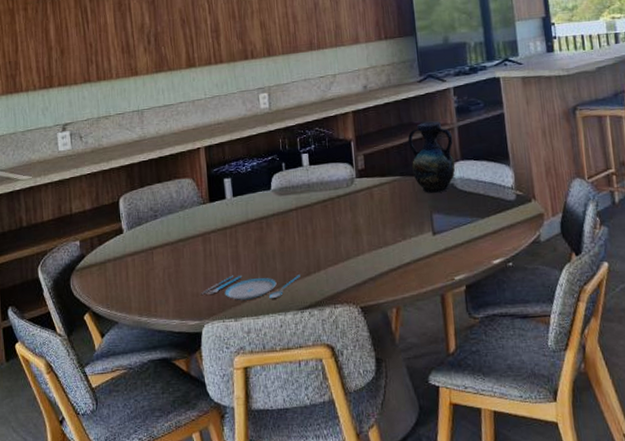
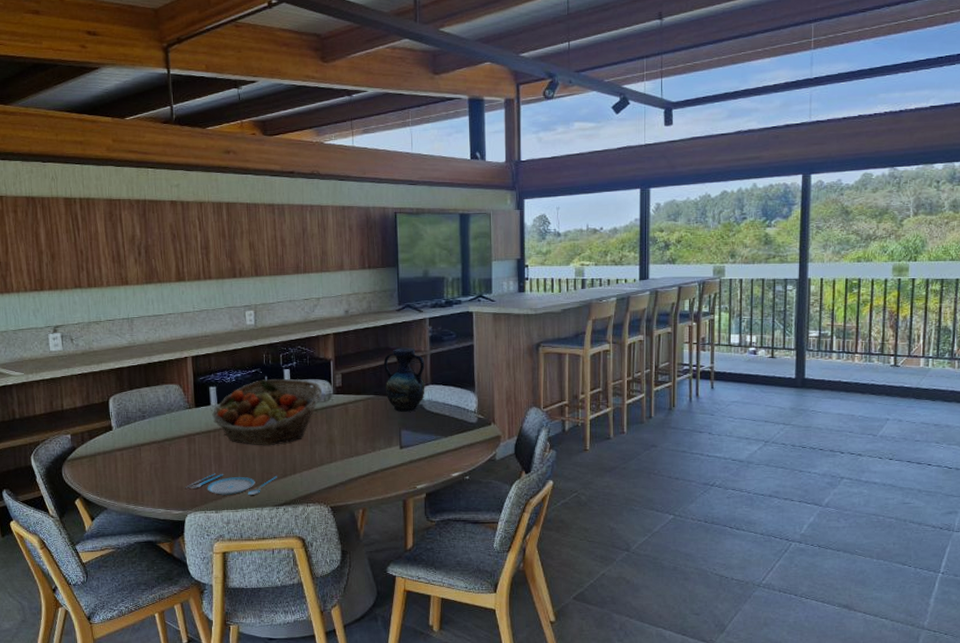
fruit basket: none [228,164,345,241] -> present [212,379,323,445]

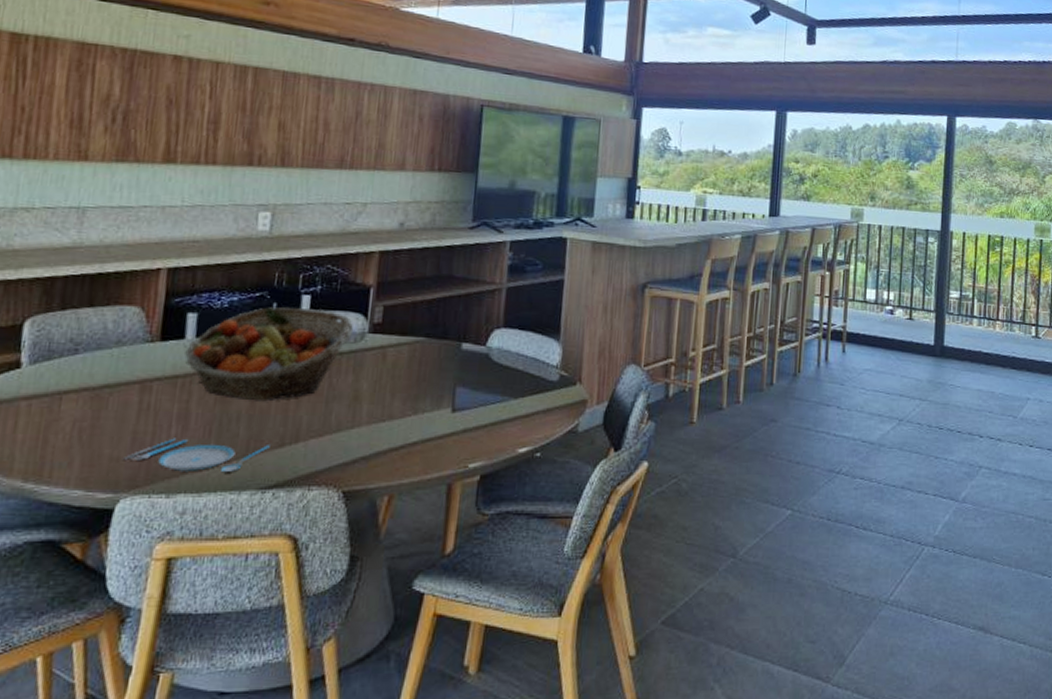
vase: present [383,347,425,412] -> none [441,276,499,363]

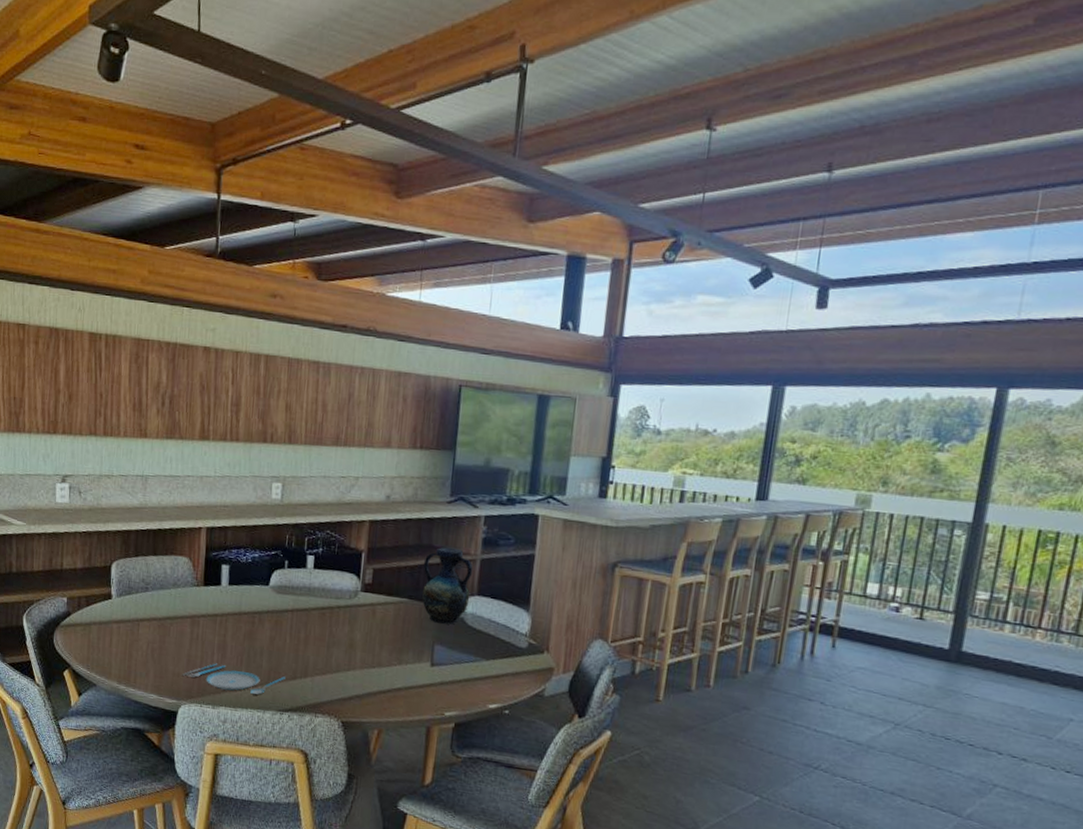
fruit basket: present [185,307,354,400] -> none [221,564,349,641]
vase: none [441,276,499,363] -> present [422,547,473,625]

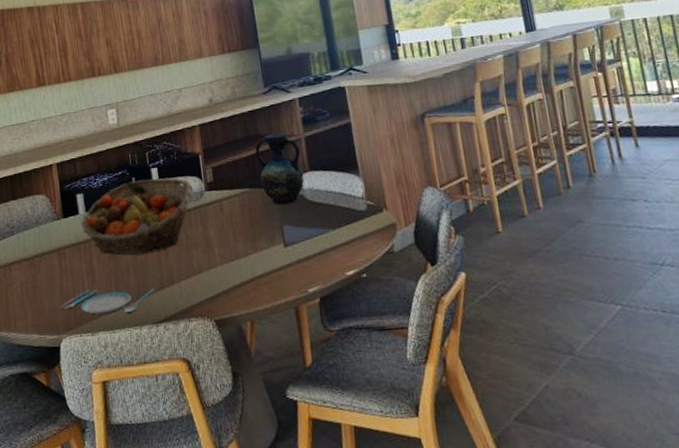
fruit basket: none [221,564,349,641] -> present [81,177,194,255]

